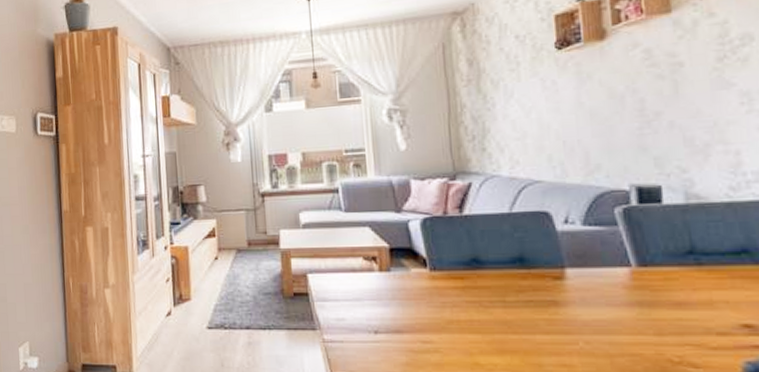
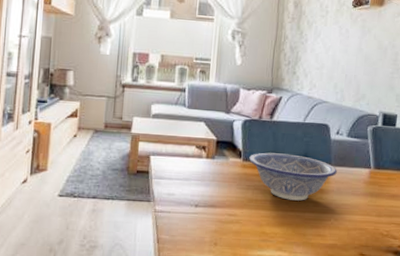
decorative bowl: none [438,256,576,319] -> present [249,152,337,201]

